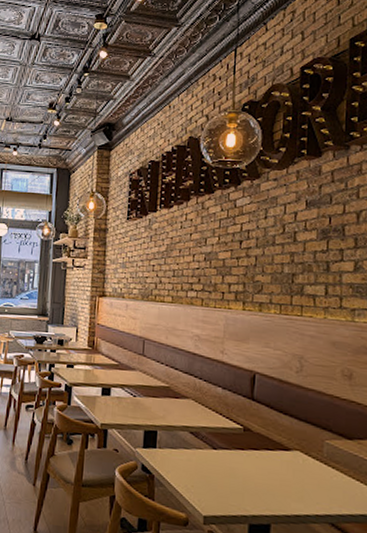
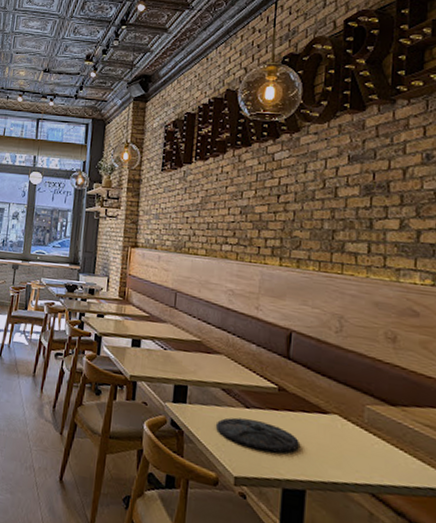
plate: none [184,459,264,491] -> present [215,417,299,454]

